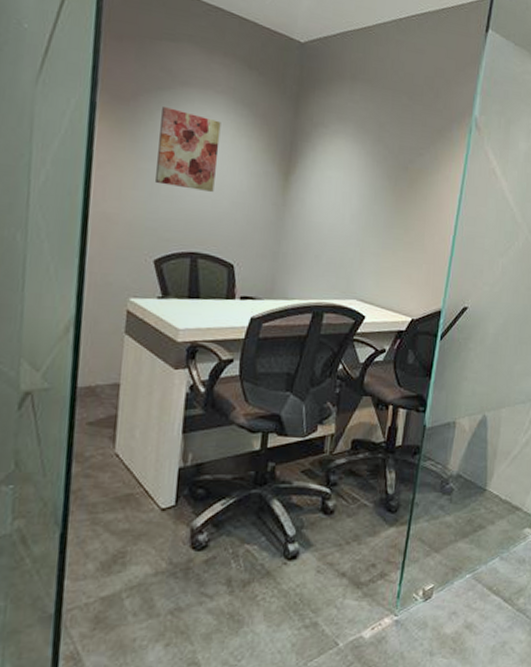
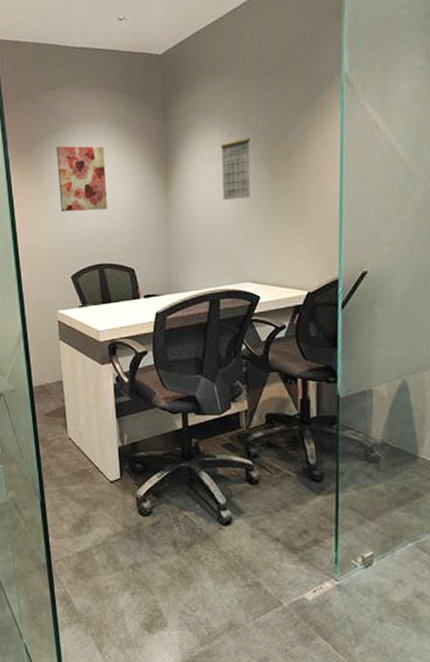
calendar: none [343,145,380,213] -> present [221,131,251,200]

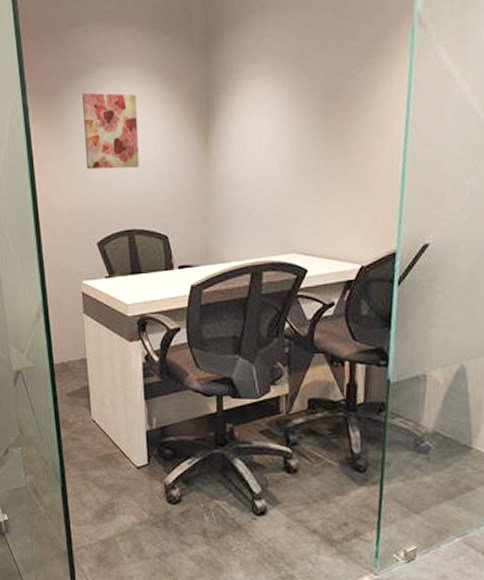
calendar: present [221,131,251,200] -> none [269,79,304,159]

